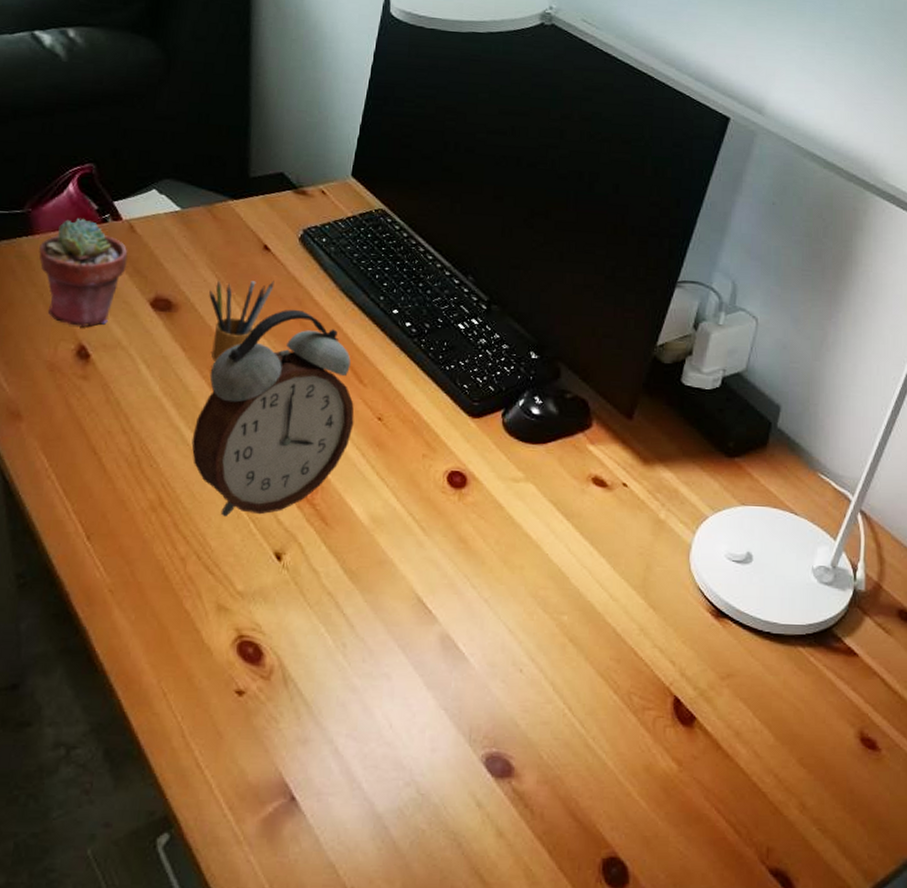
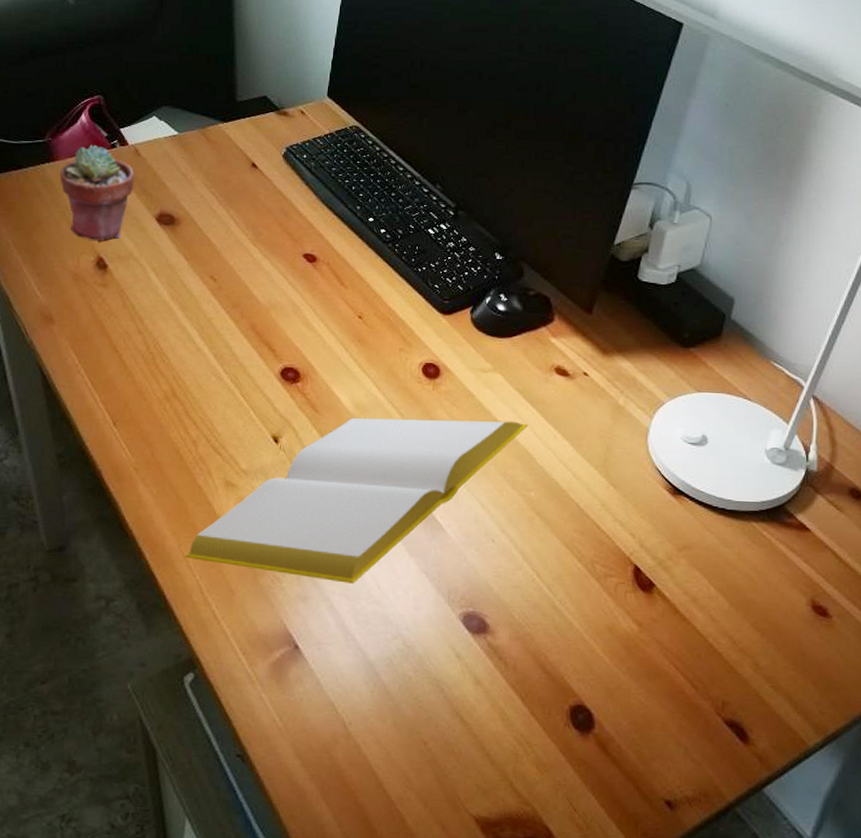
notepad: none [165,531,563,723] -> present [185,417,529,584]
alarm clock: present [191,309,355,516] -> none [197,220,338,405]
pencil box: present [209,280,274,361] -> none [206,195,262,269]

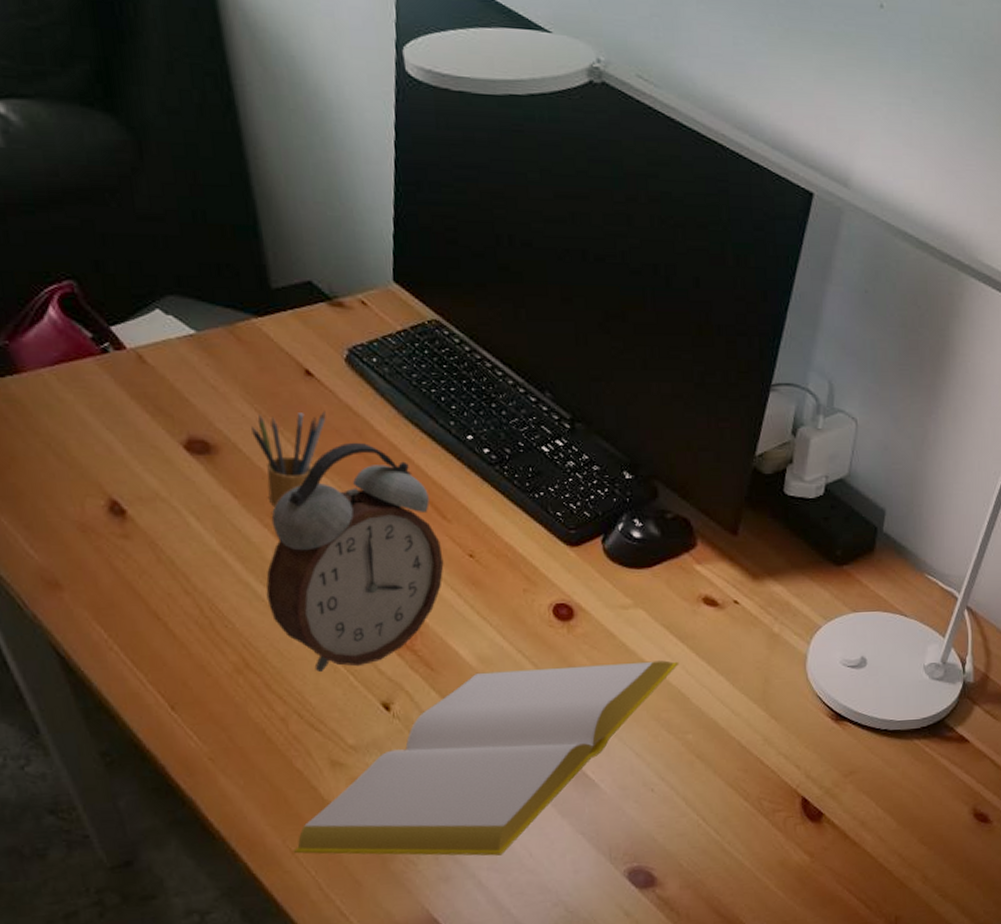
potted succulent: present [60,144,135,241] -> none [31,349,146,478]
alarm clock: none [197,220,338,405] -> present [266,442,444,672]
pencil box: none [206,195,262,269] -> present [251,411,326,507]

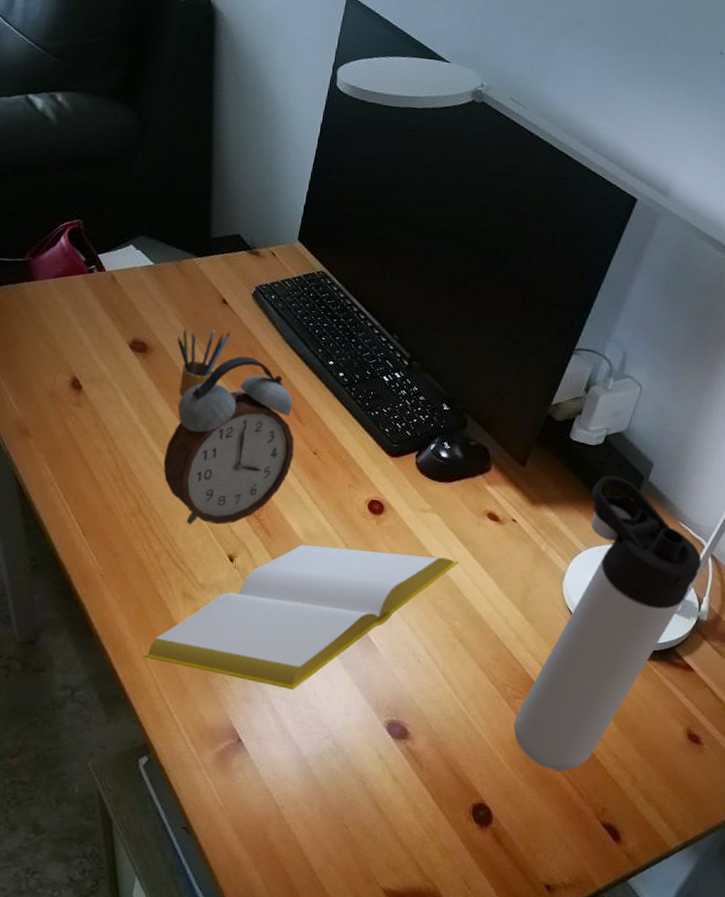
thermos bottle: none [779,530,958,886] -> present [514,475,702,771]

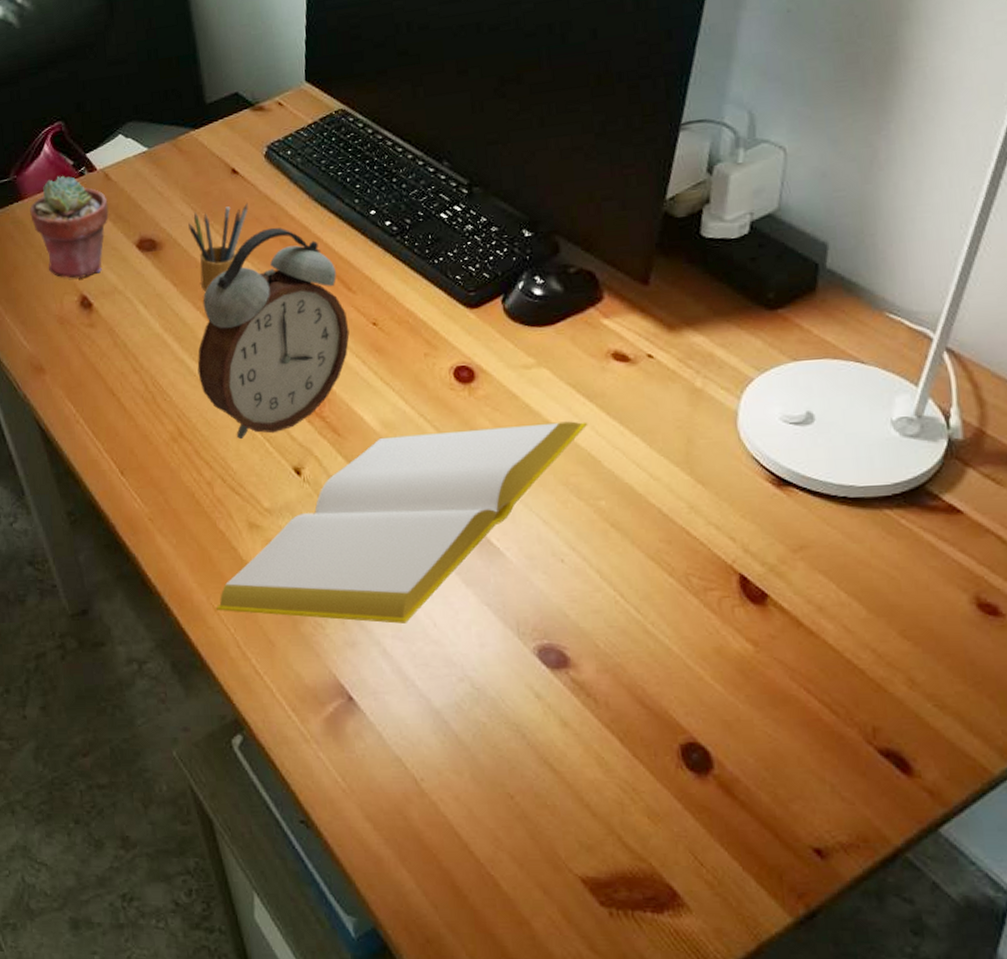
potted succulent: none [38,267,111,362] -> present [30,175,109,279]
thermos bottle: present [514,475,702,771] -> none [712,270,935,682]

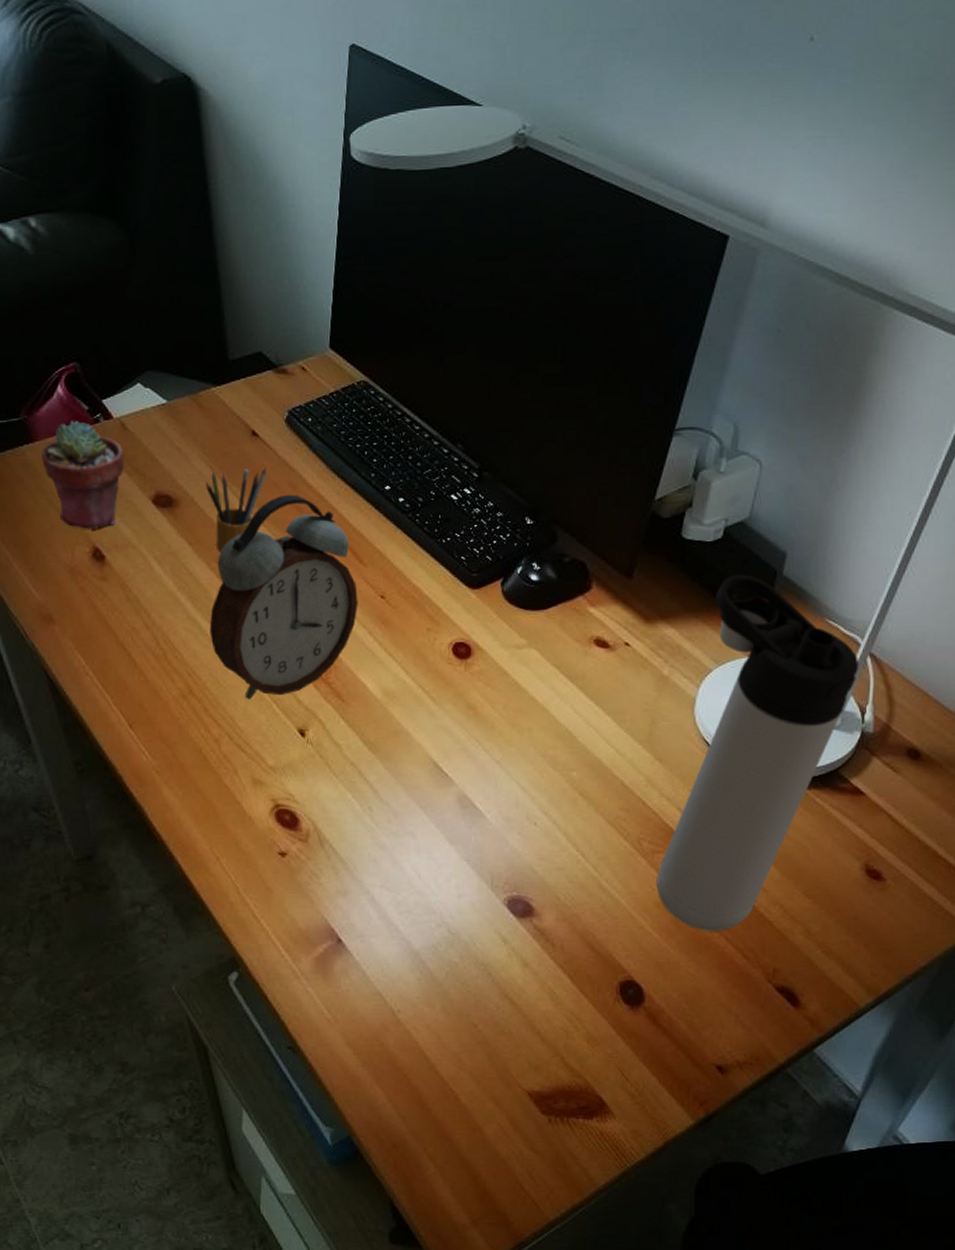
notepad: present [215,421,588,624] -> none [218,699,568,875]
thermos bottle: none [712,270,935,682] -> present [656,574,860,931]

